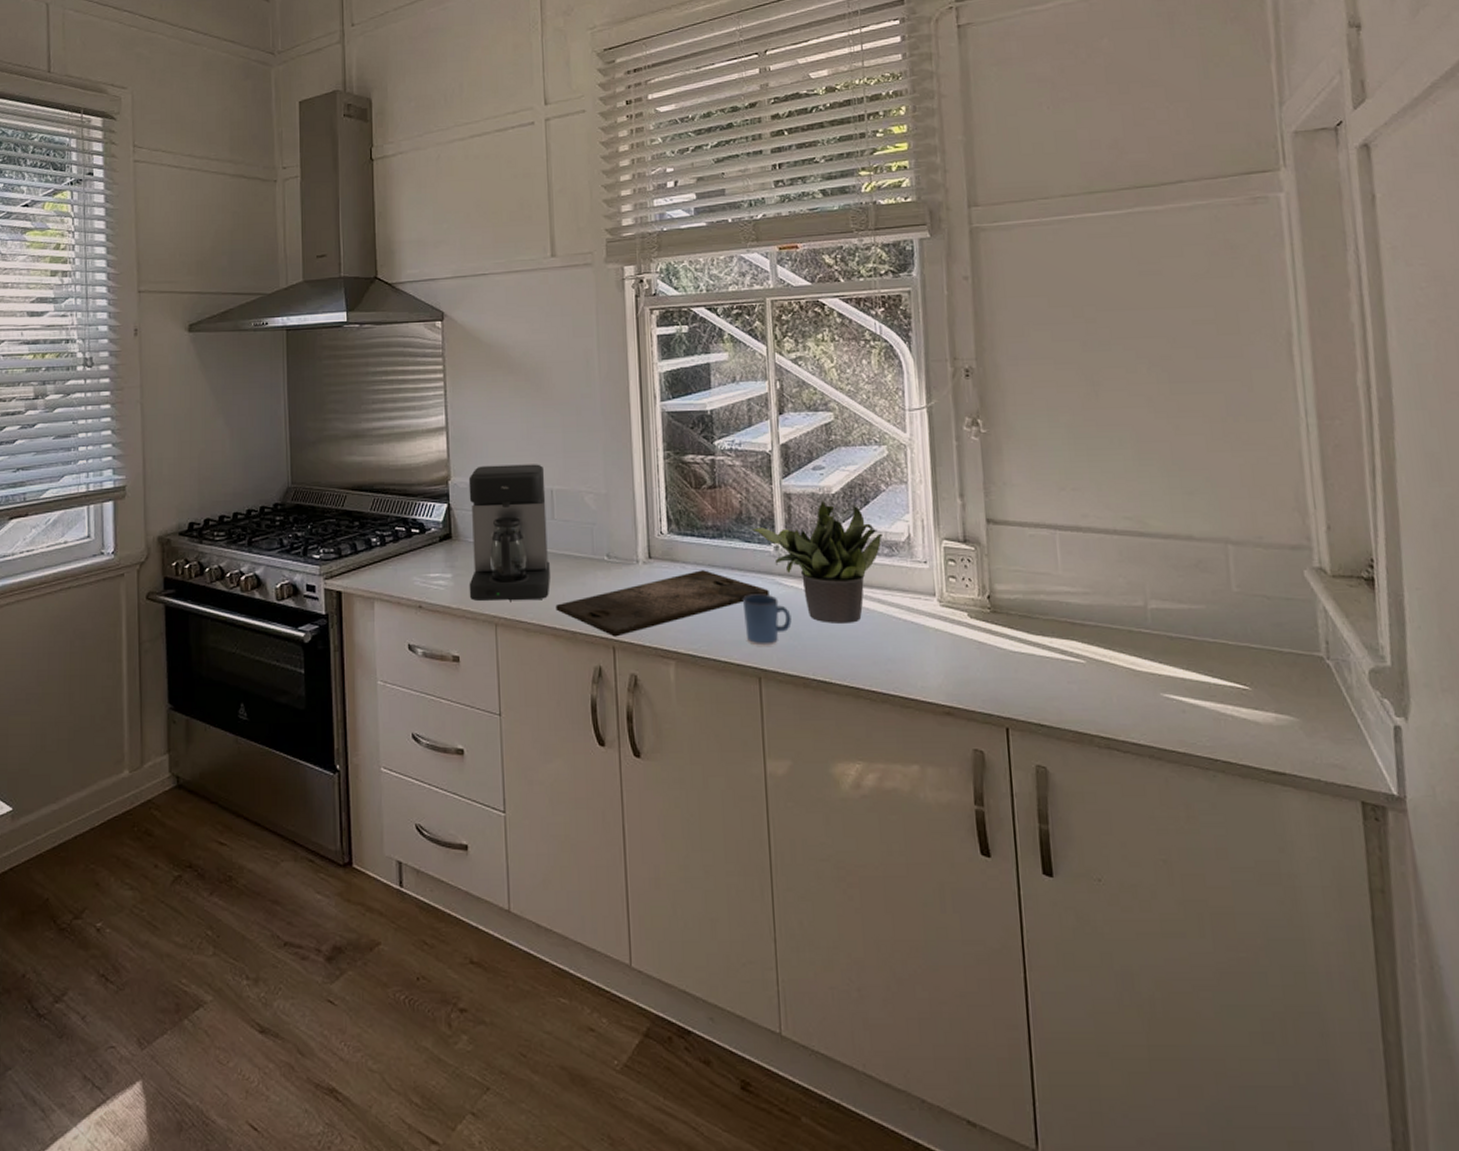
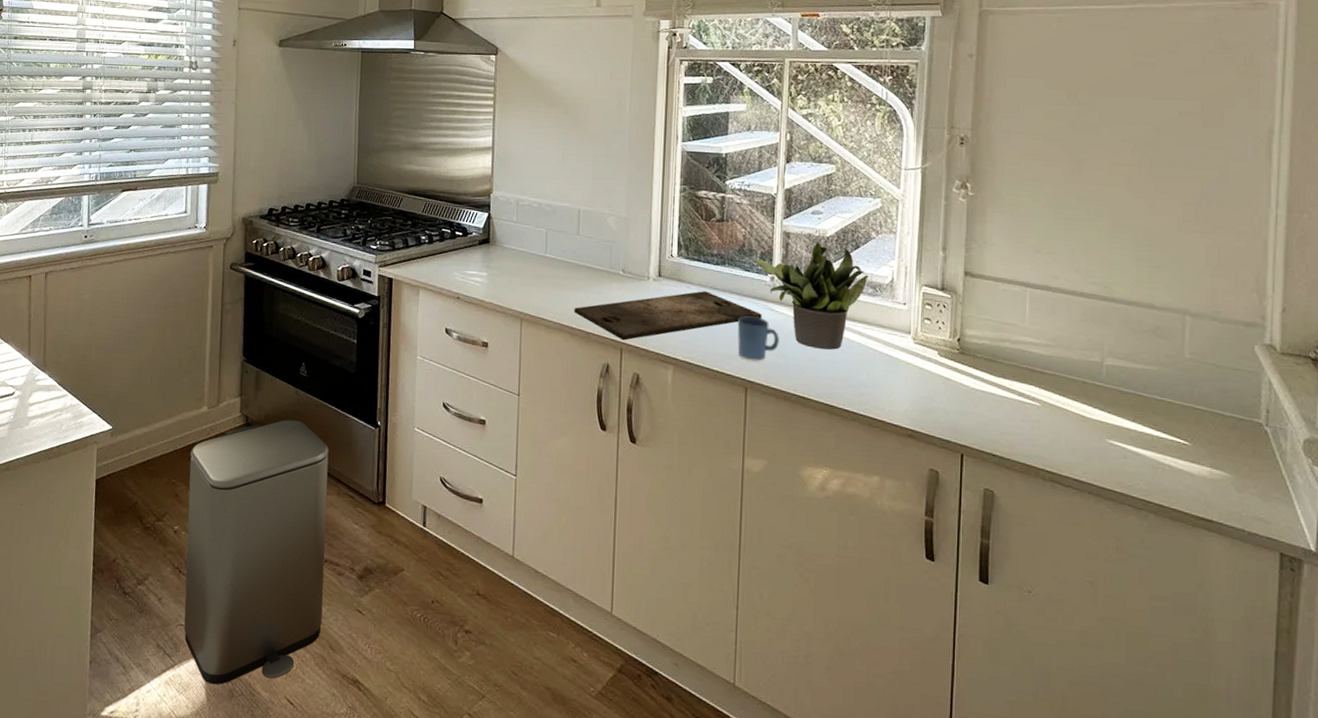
pedal bin: none [110,774,286,1118] -> present [184,419,329,685]
coffee maker: present [468,464,550,602] -> none [500,183,575,302]

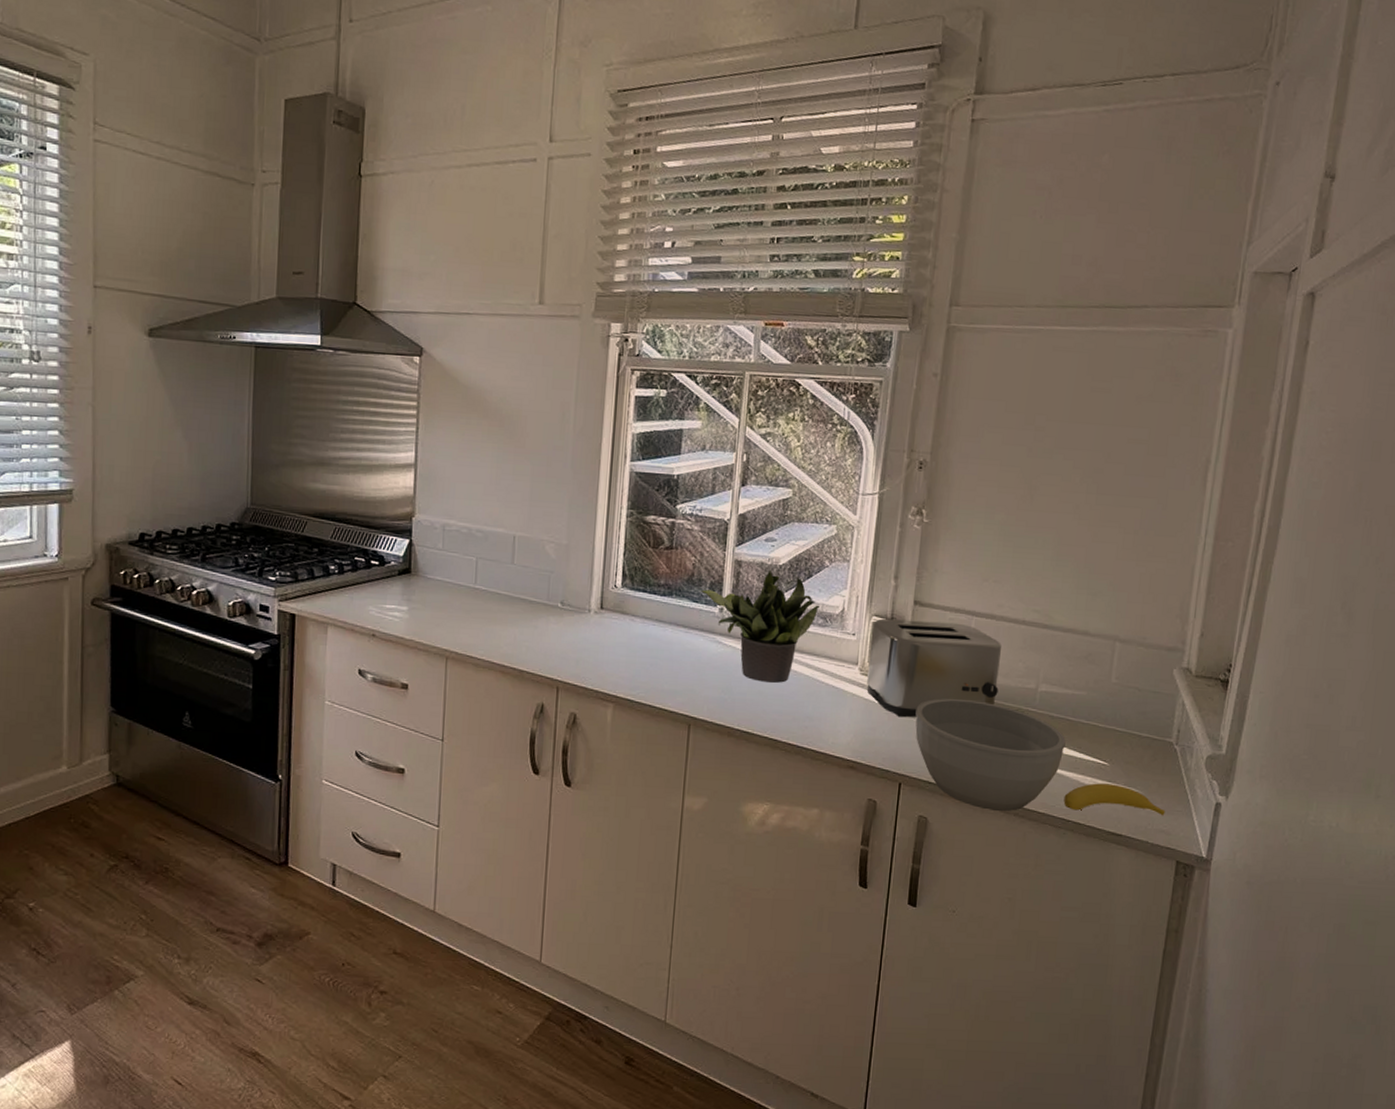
pedal bin: present [184,419,329,685] -> none [45,777,220,1072]
cutting board: present [574,291,762,341] -> none [506,624,709,678]
mug: present [737,316,779,362] -> none [682,649,726,697]
toaster: none [921,289,1061,388] -> present [866,618,1002,717]
bowl: none [973,369,1139,489] -> present [915,698,1066,812]
banana: none [1142,463,1261,503] -> present [1063,783,1166,816]

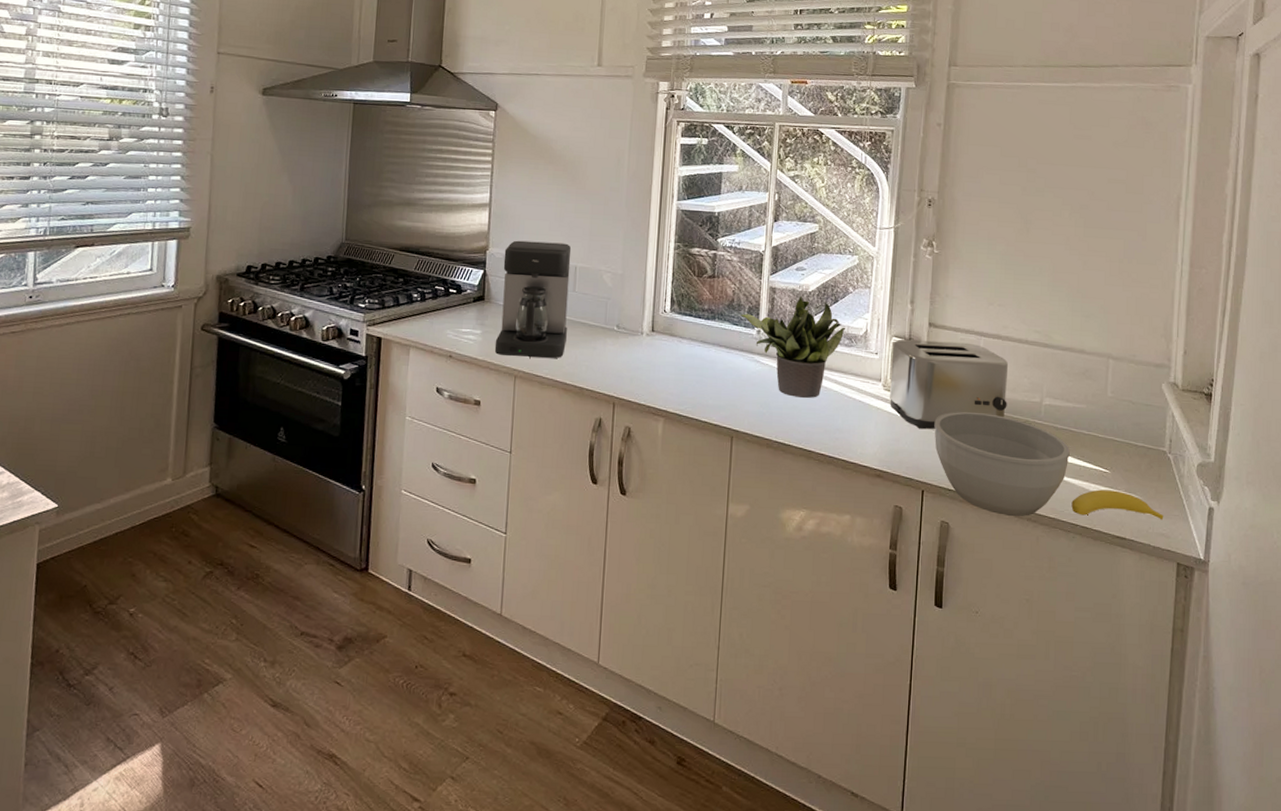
coffee maker: none [423,505,510,638] -> present [494,240,572,358]

